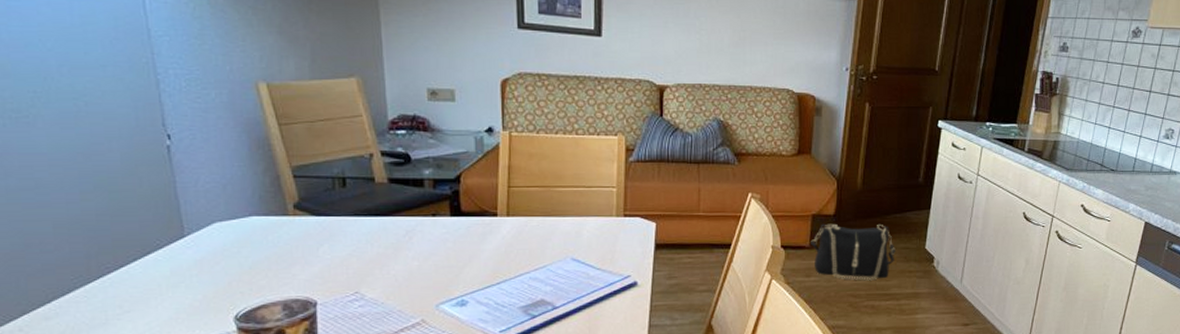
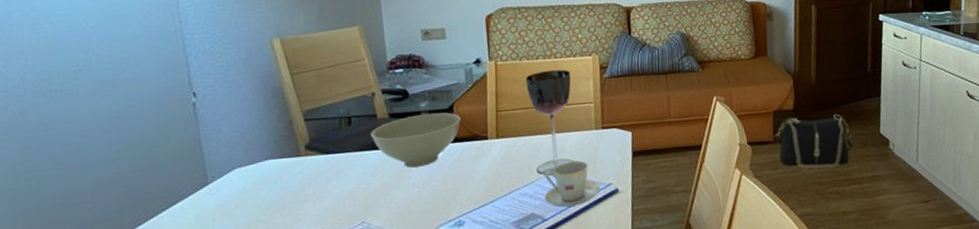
bowl: none [366,182,469,239] -> present [370,112,462,168]
wineglass: none [542,147,593,260] -> present [525,69,574,174]
teacup: none [556,248,618,296] -> present [544,160,600,208]

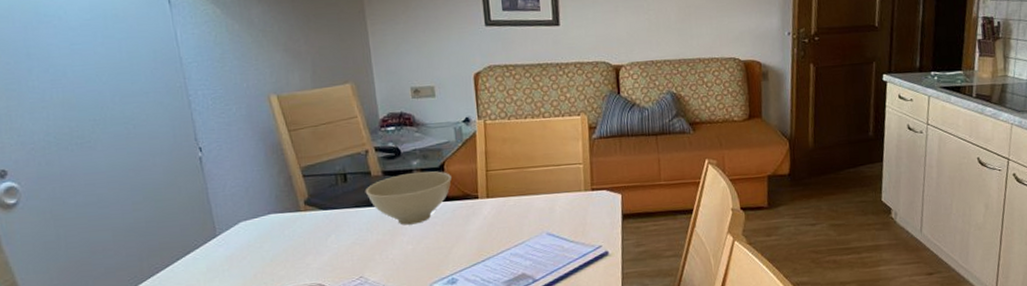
wineglass: present [525,69,574,174] -> none [514,129,564,235]
teacup: present [544,160,600,208] -> none [534,222,590,269]
handbag: present [774,114,853,169] -> none [768,180,852,237]

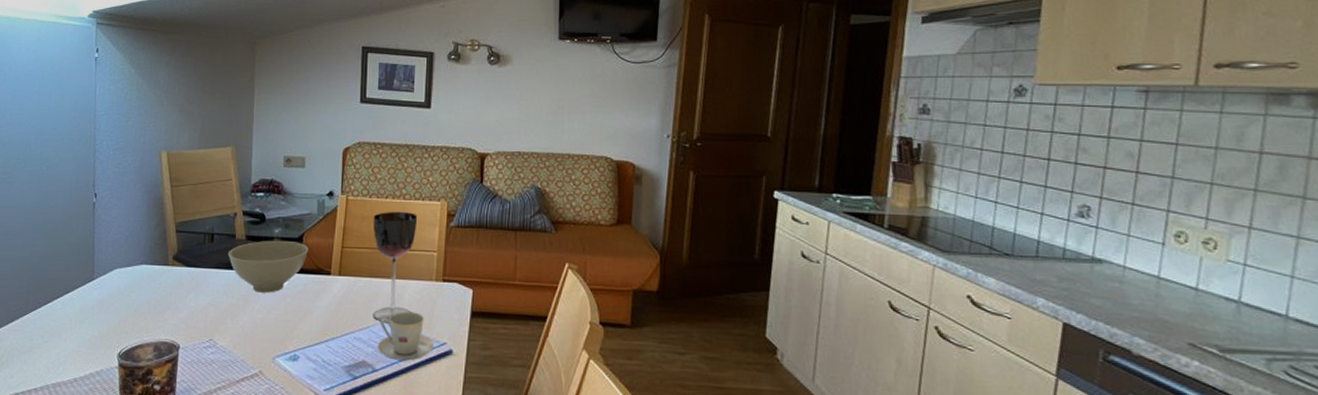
wineglass: none [514,129,564,235] -> present [373,211,418,322]
teacup: none [534,222,590,269] -> present [377,311,434,361]

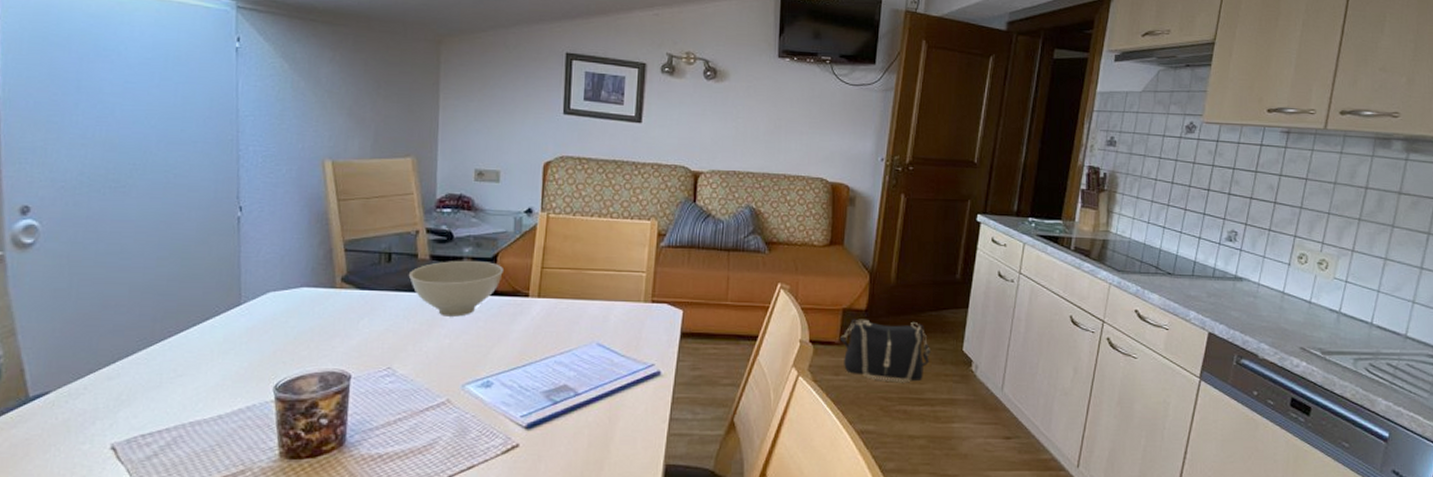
wineglass: present [373,211,418,322] -> none [575,230,626,345]
teacup: present [377,311,434,361] -> none [580,334,641,384]
handbag: none [632,300,730,370] -> present [840,319,930,383]

